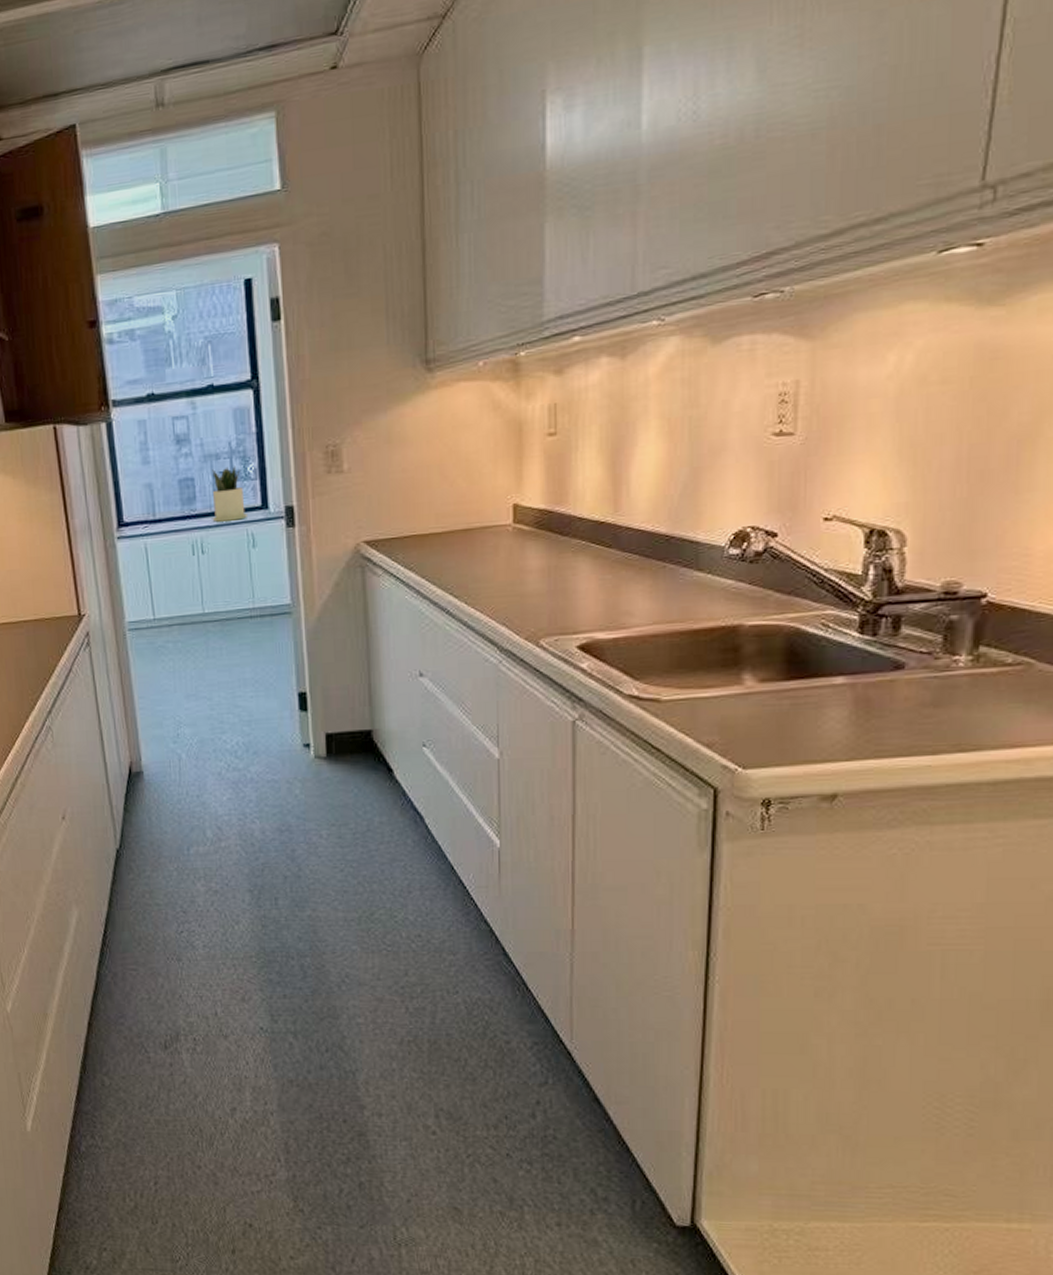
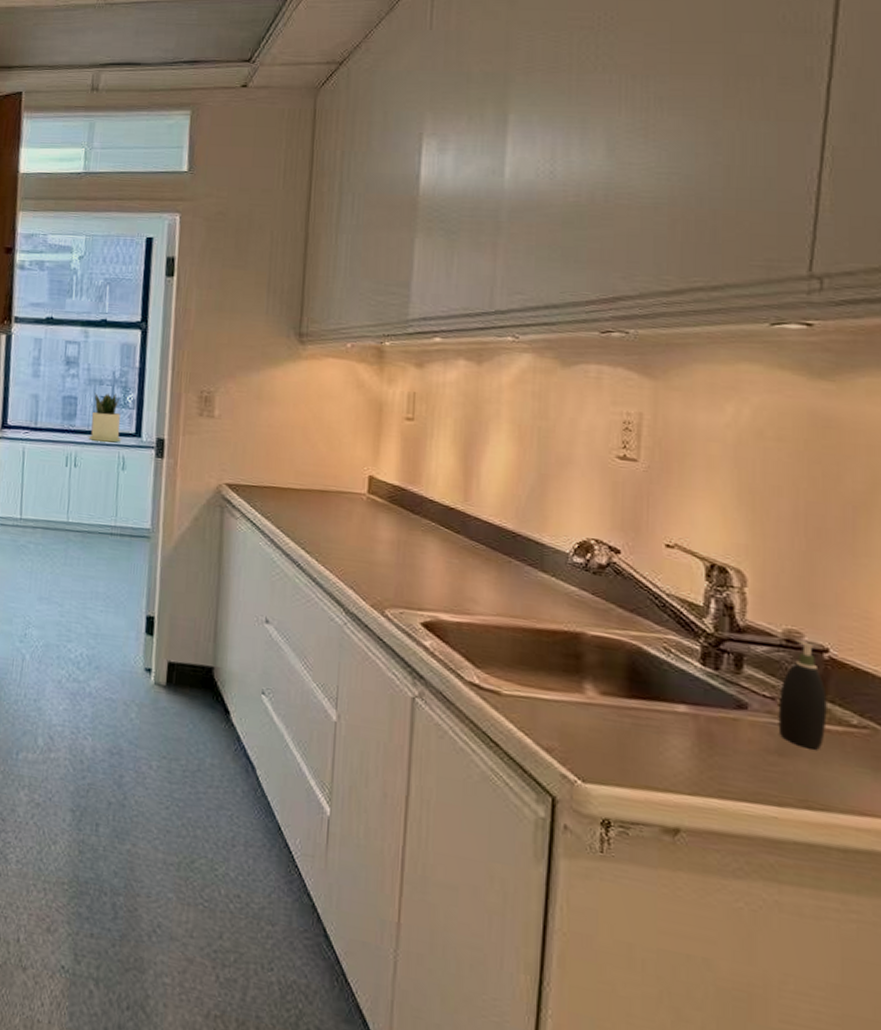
soap dispenser: none [934,590,983,695] -> present [778,640,827,750]

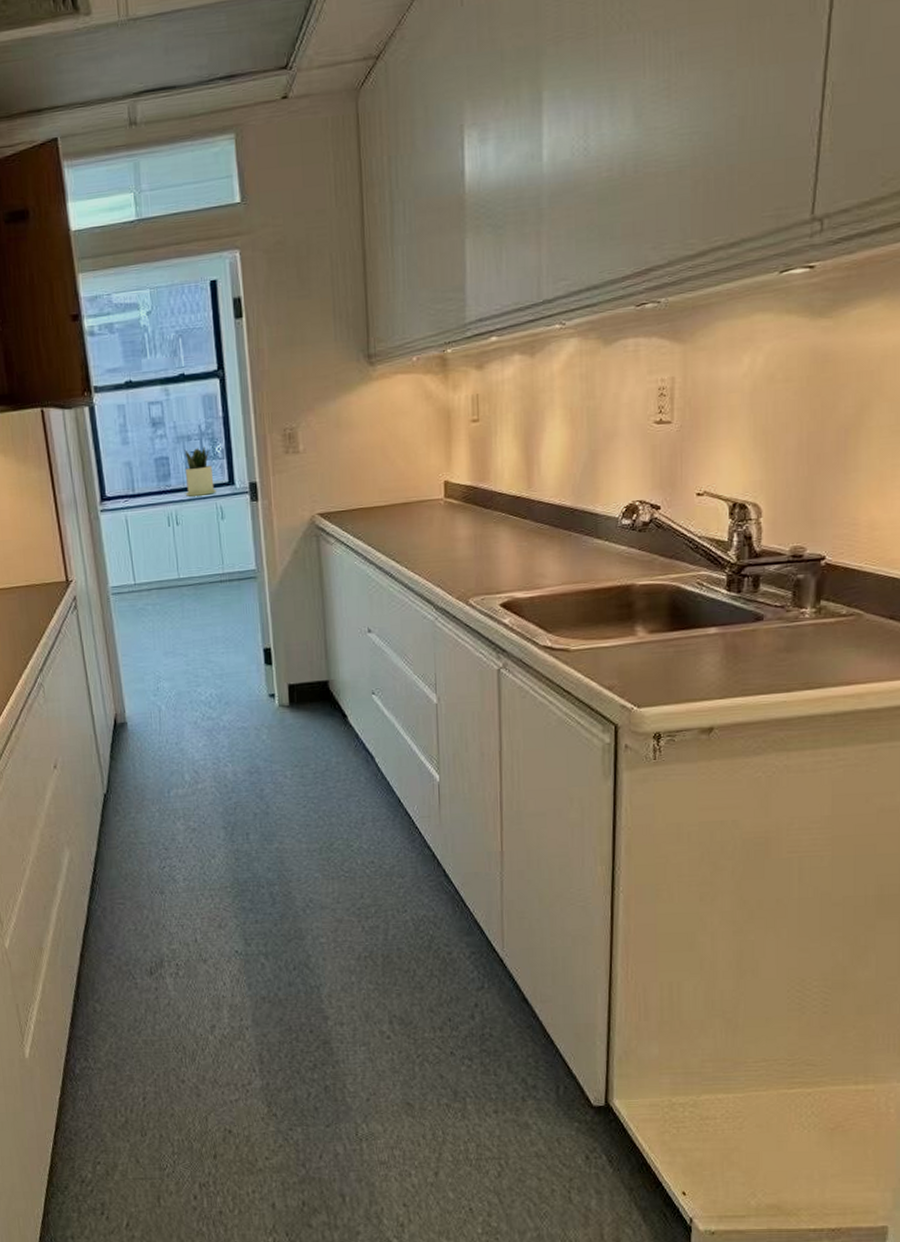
soap dispenser: present [778,640,827,750] -> none [786,554,823,642]

